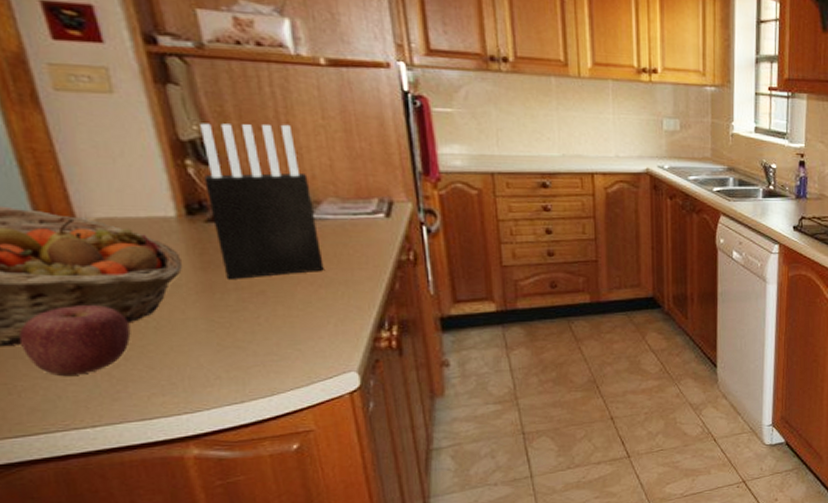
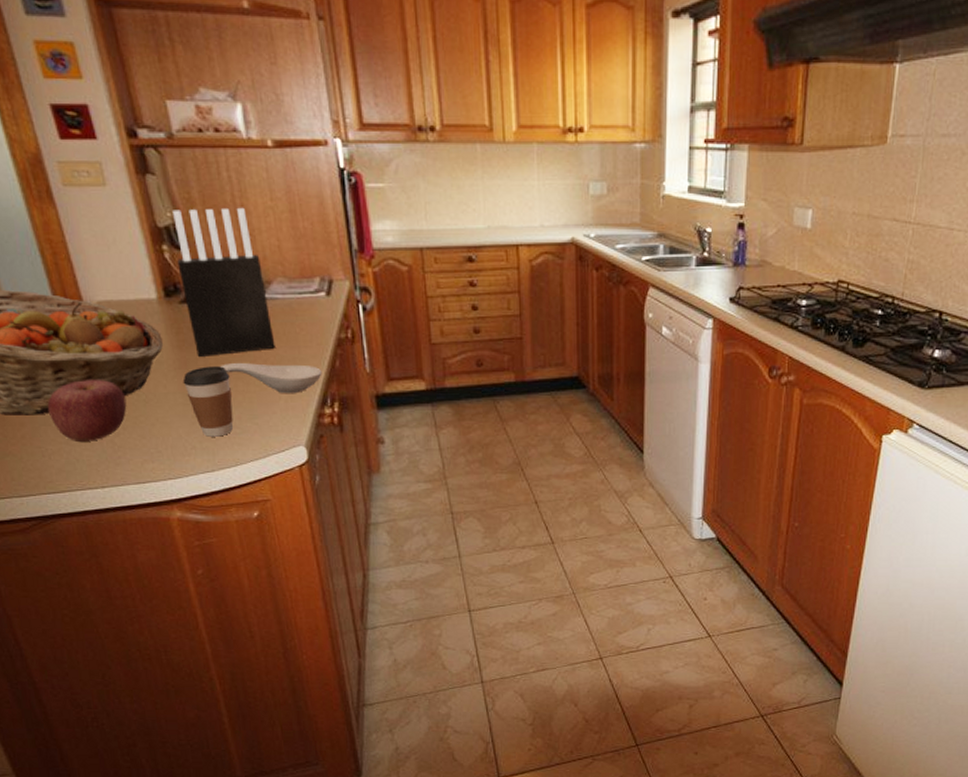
coffee cup: none [206,289,270,365] -> present [183,366,233,437]
spoon rest: none [255,286,379,318] -> present [220,363,322,394]

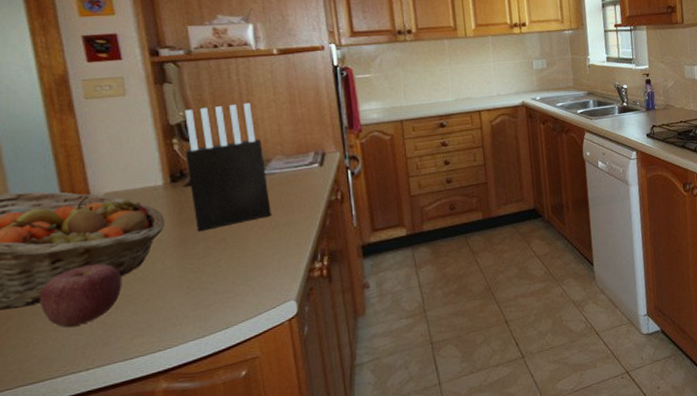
coffee cup: present [183,366,233,437] -> none [181,237,227,304]
spoon rest: present [220,363,322,394] -> none [219,227,314,255]

